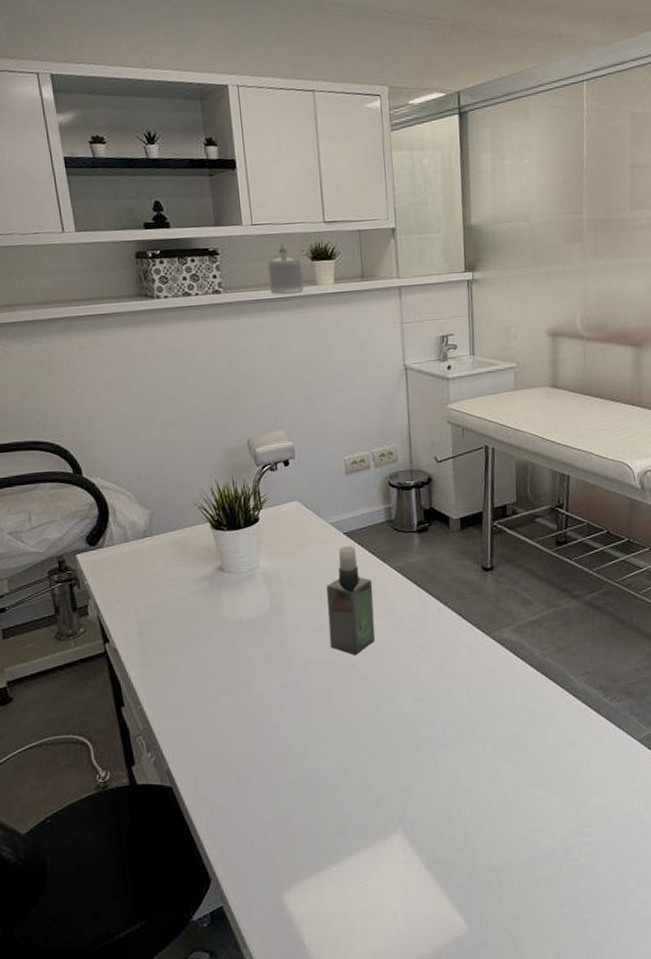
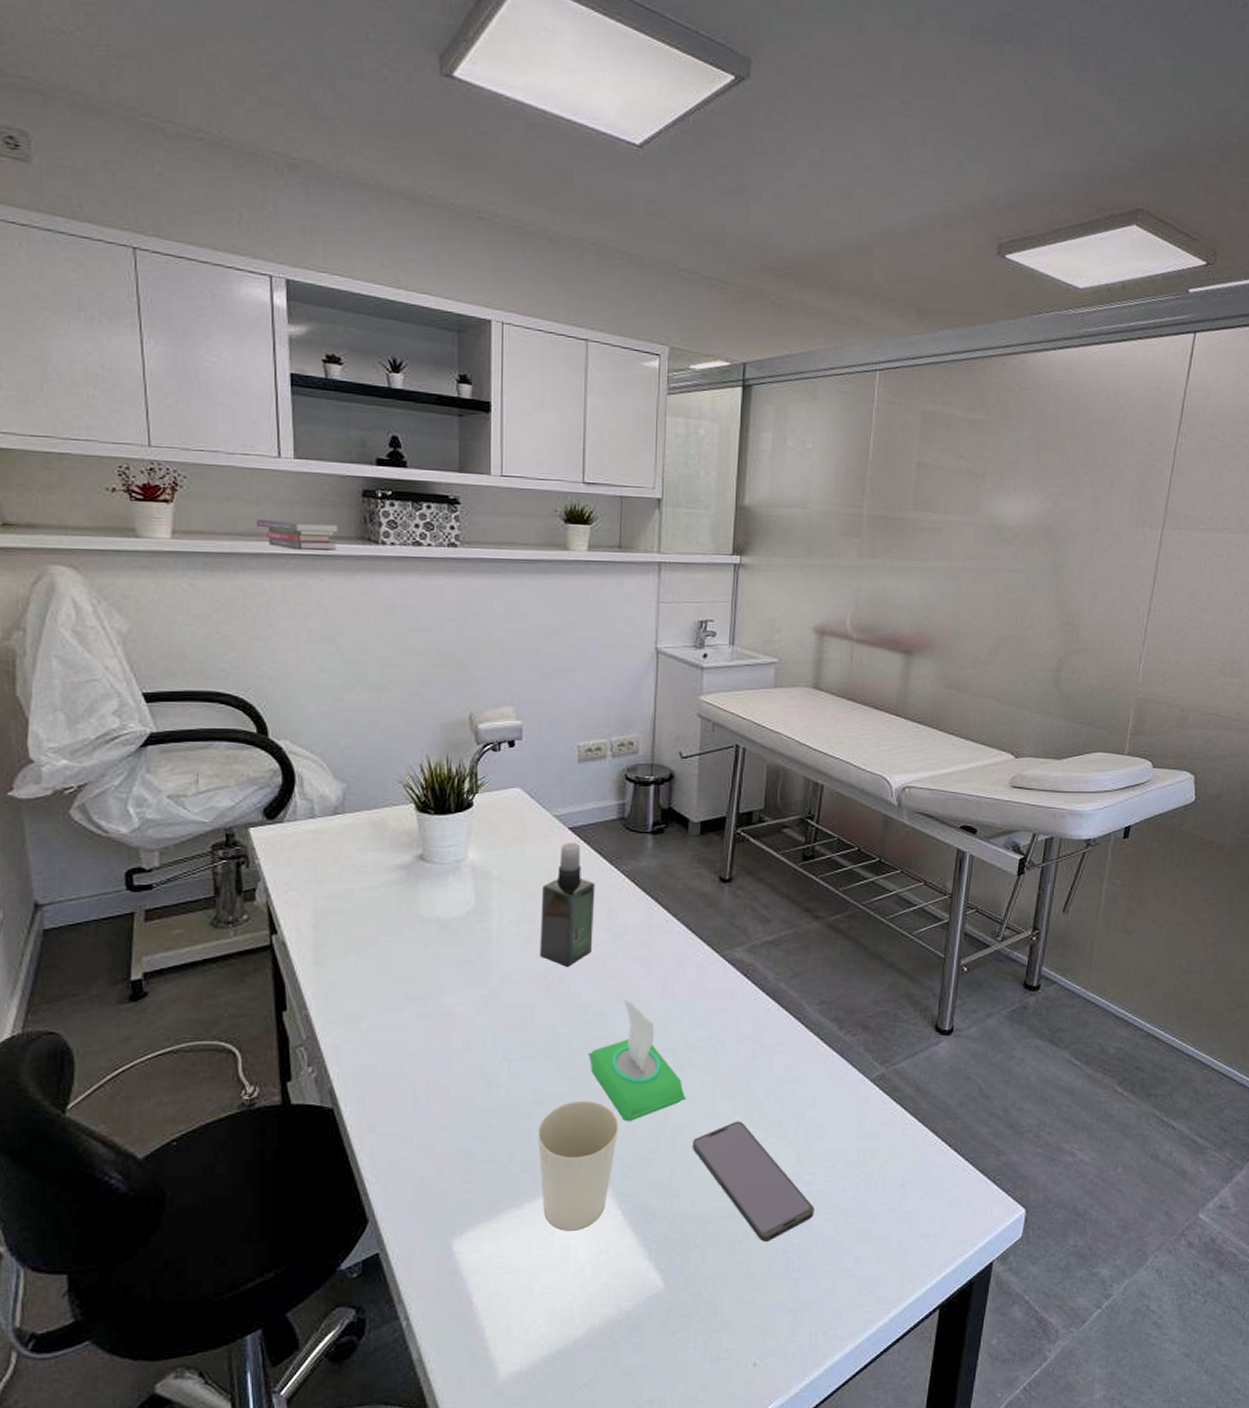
books: none [51,285,119,312] -> present [256,519,338,551]
decorative jar: present [267,244,304,295] -> none [514,500,553,557]
cup: none [344,770,416,884] -> present [537,1101,620,1231]
wet wipes pack: none [381,681,472,787] -> present [588,1000,687,1122]
smartphone: none [480,782,597,888] -> present [692,1121,814,1242]

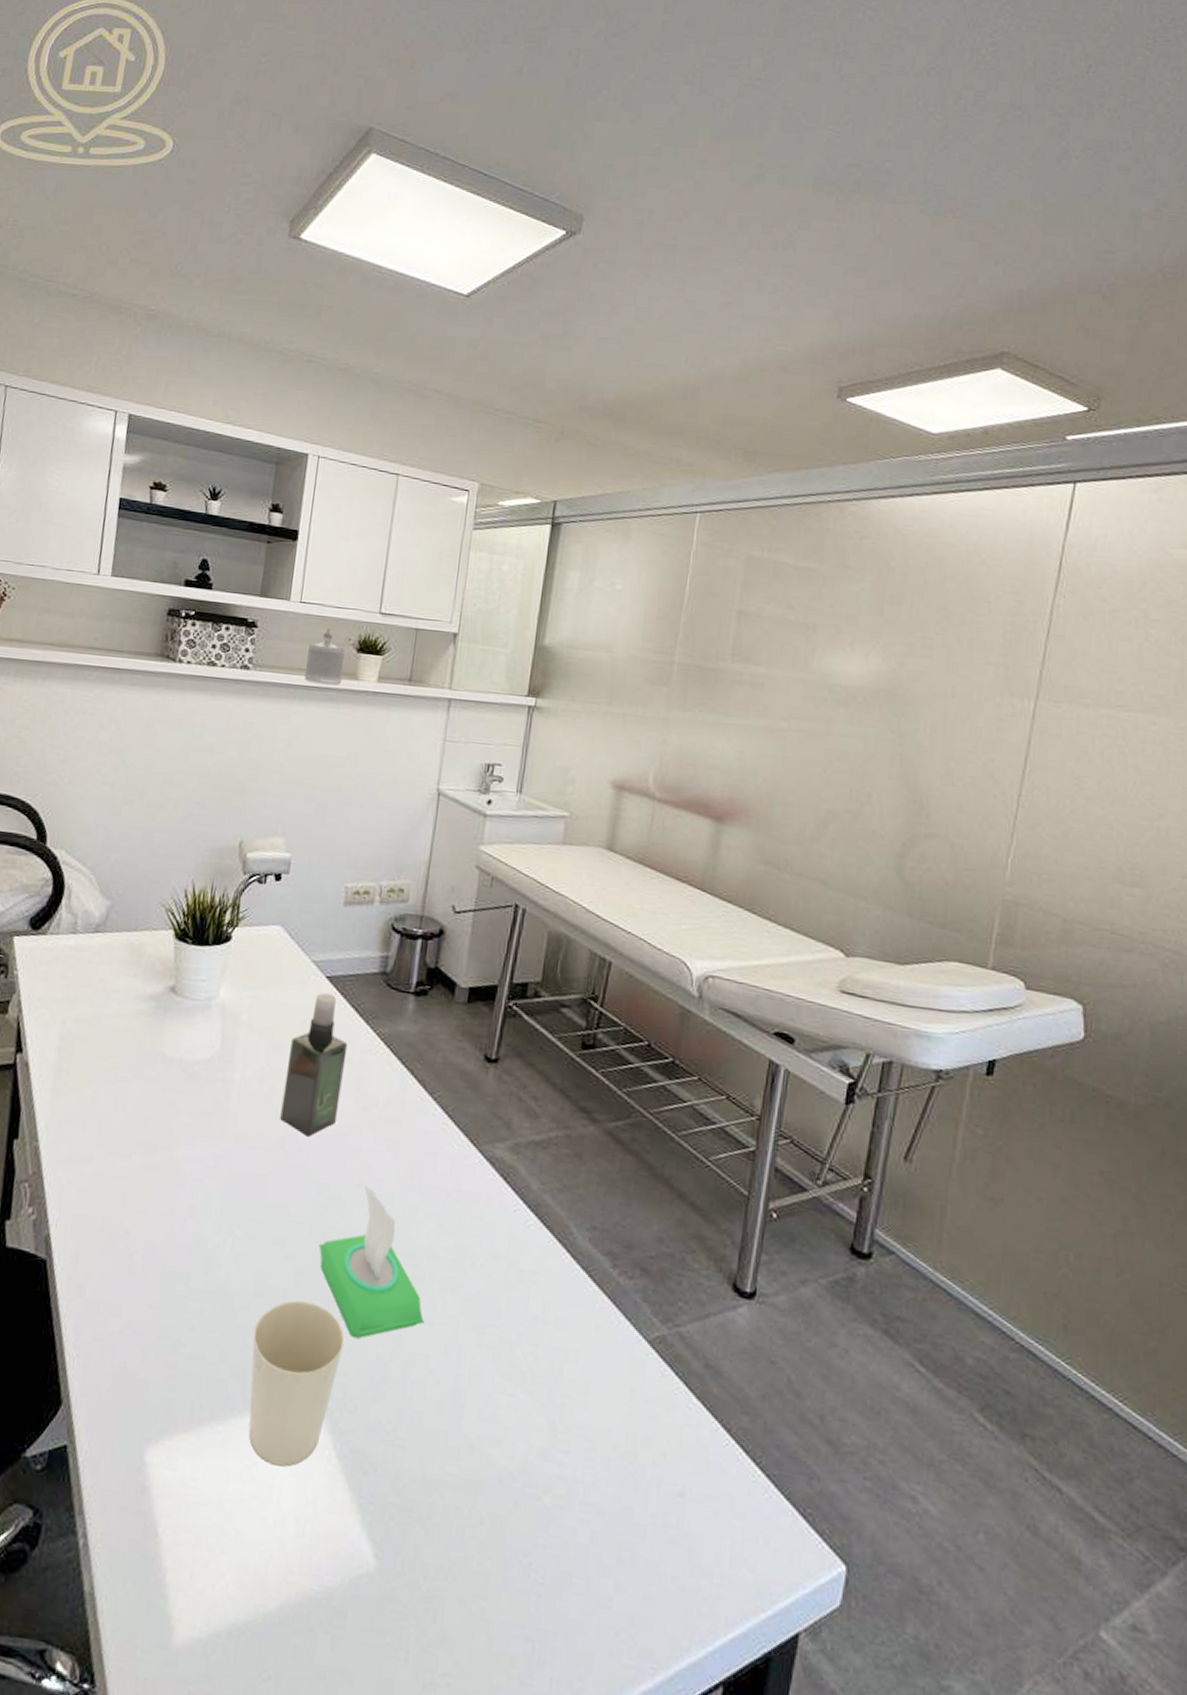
books: present [256,519,338,551] -> none [68,631,141,666]
decorative jar: none [514,500,553,557] -> present [305,628,345,686]
smartphone: present [692,1121,814,1242] -> none [425,1363,567,1534]

